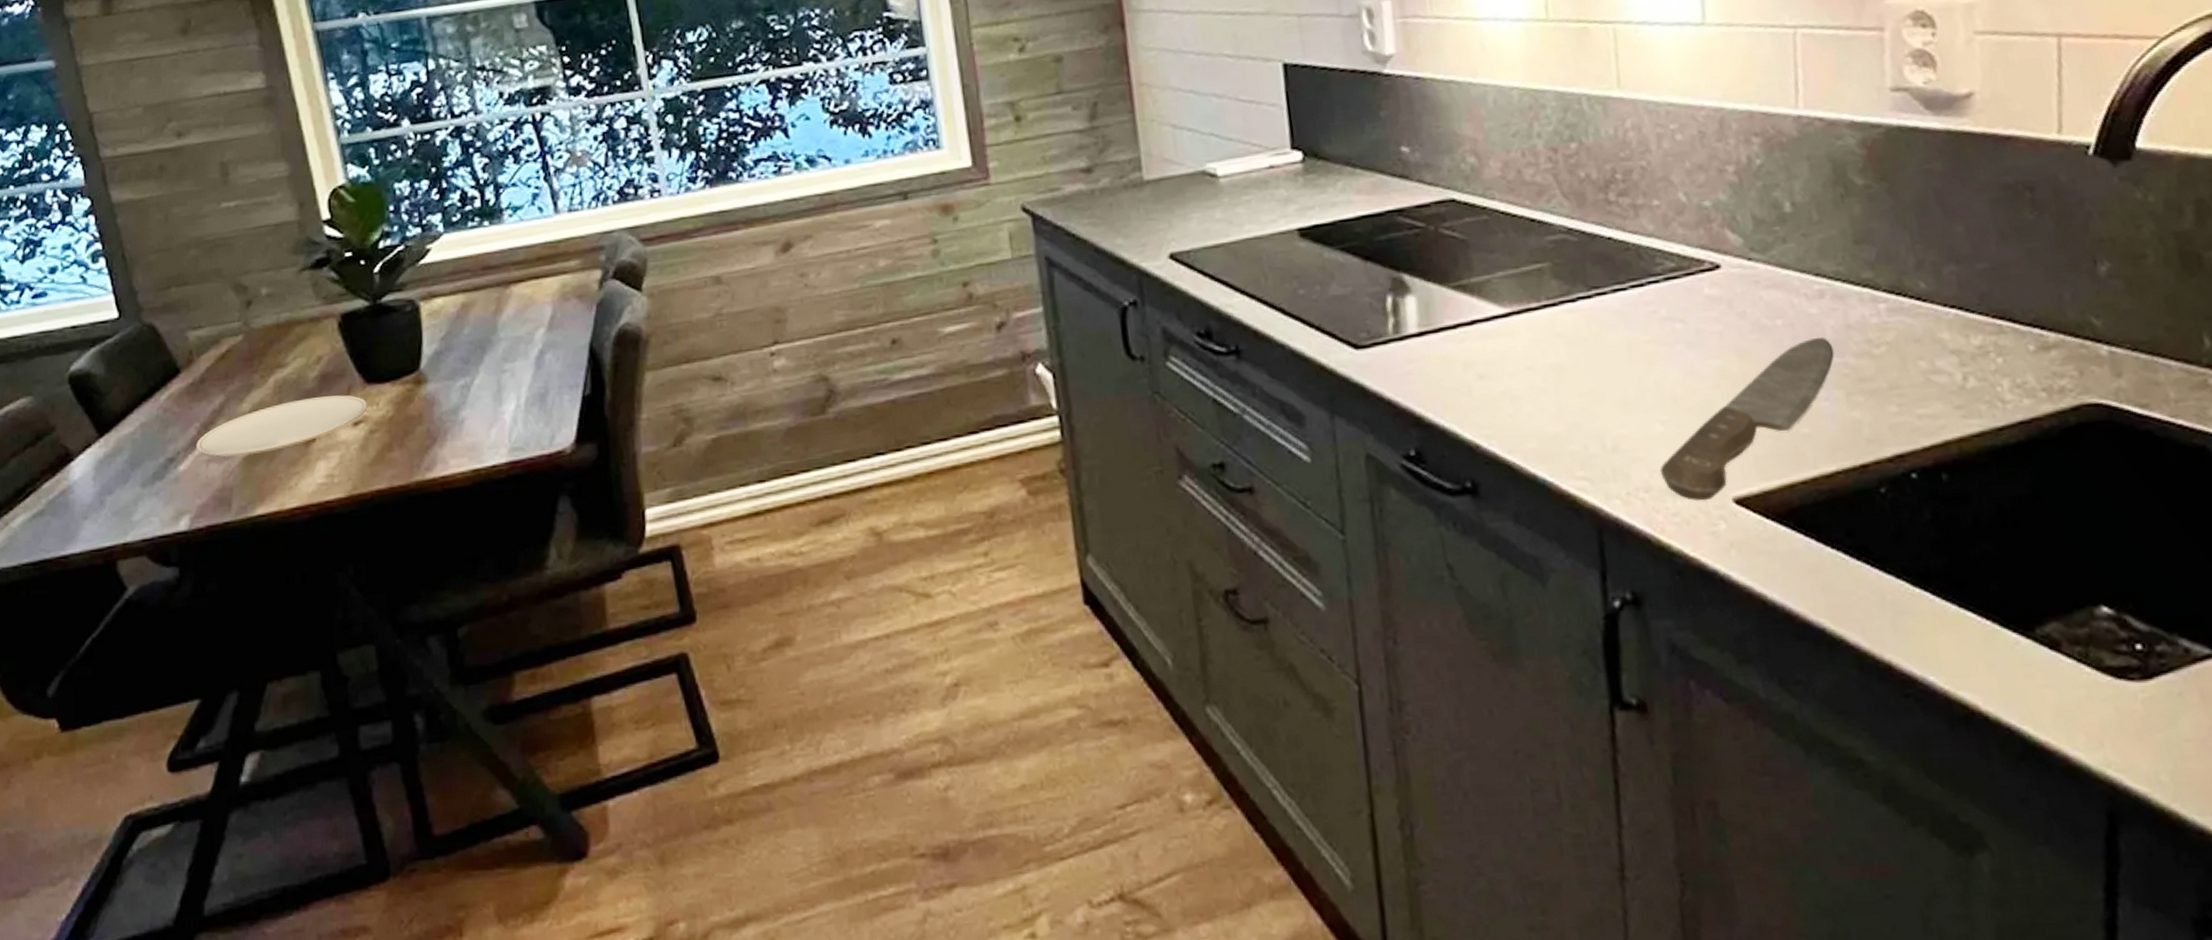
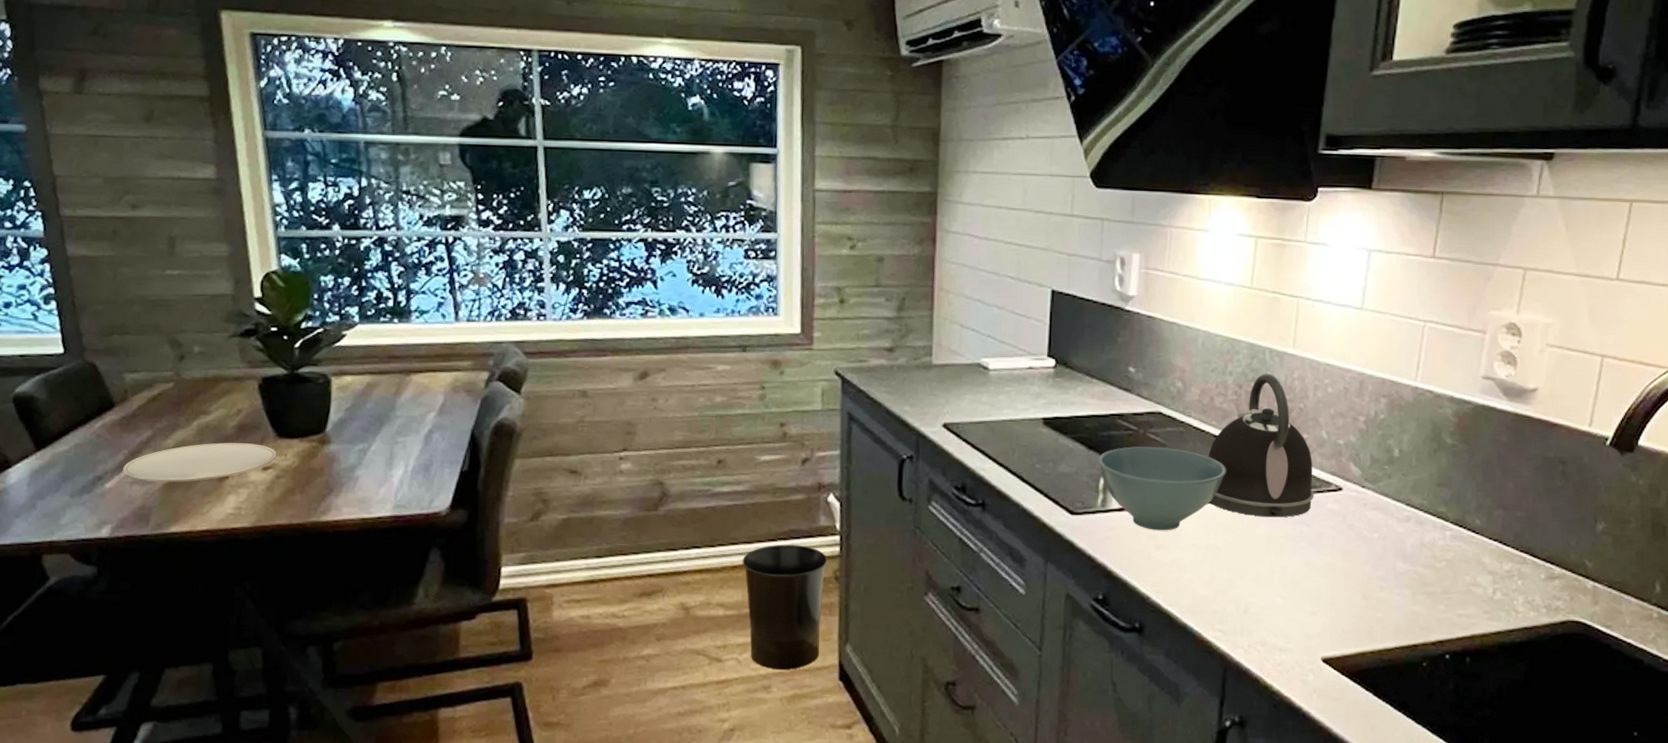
waste bin: none [939,434,1054,600] -> present [742,544,828,670]
bowl: none [1379,244,1556,355] -> present [1098,446,1226,531]
kettle: none [1526,127,1683,319] -> present [1208,373,1314,518]
kitchen knife: present [1659,337,1834,501] -> none [1274,550,1409,657]

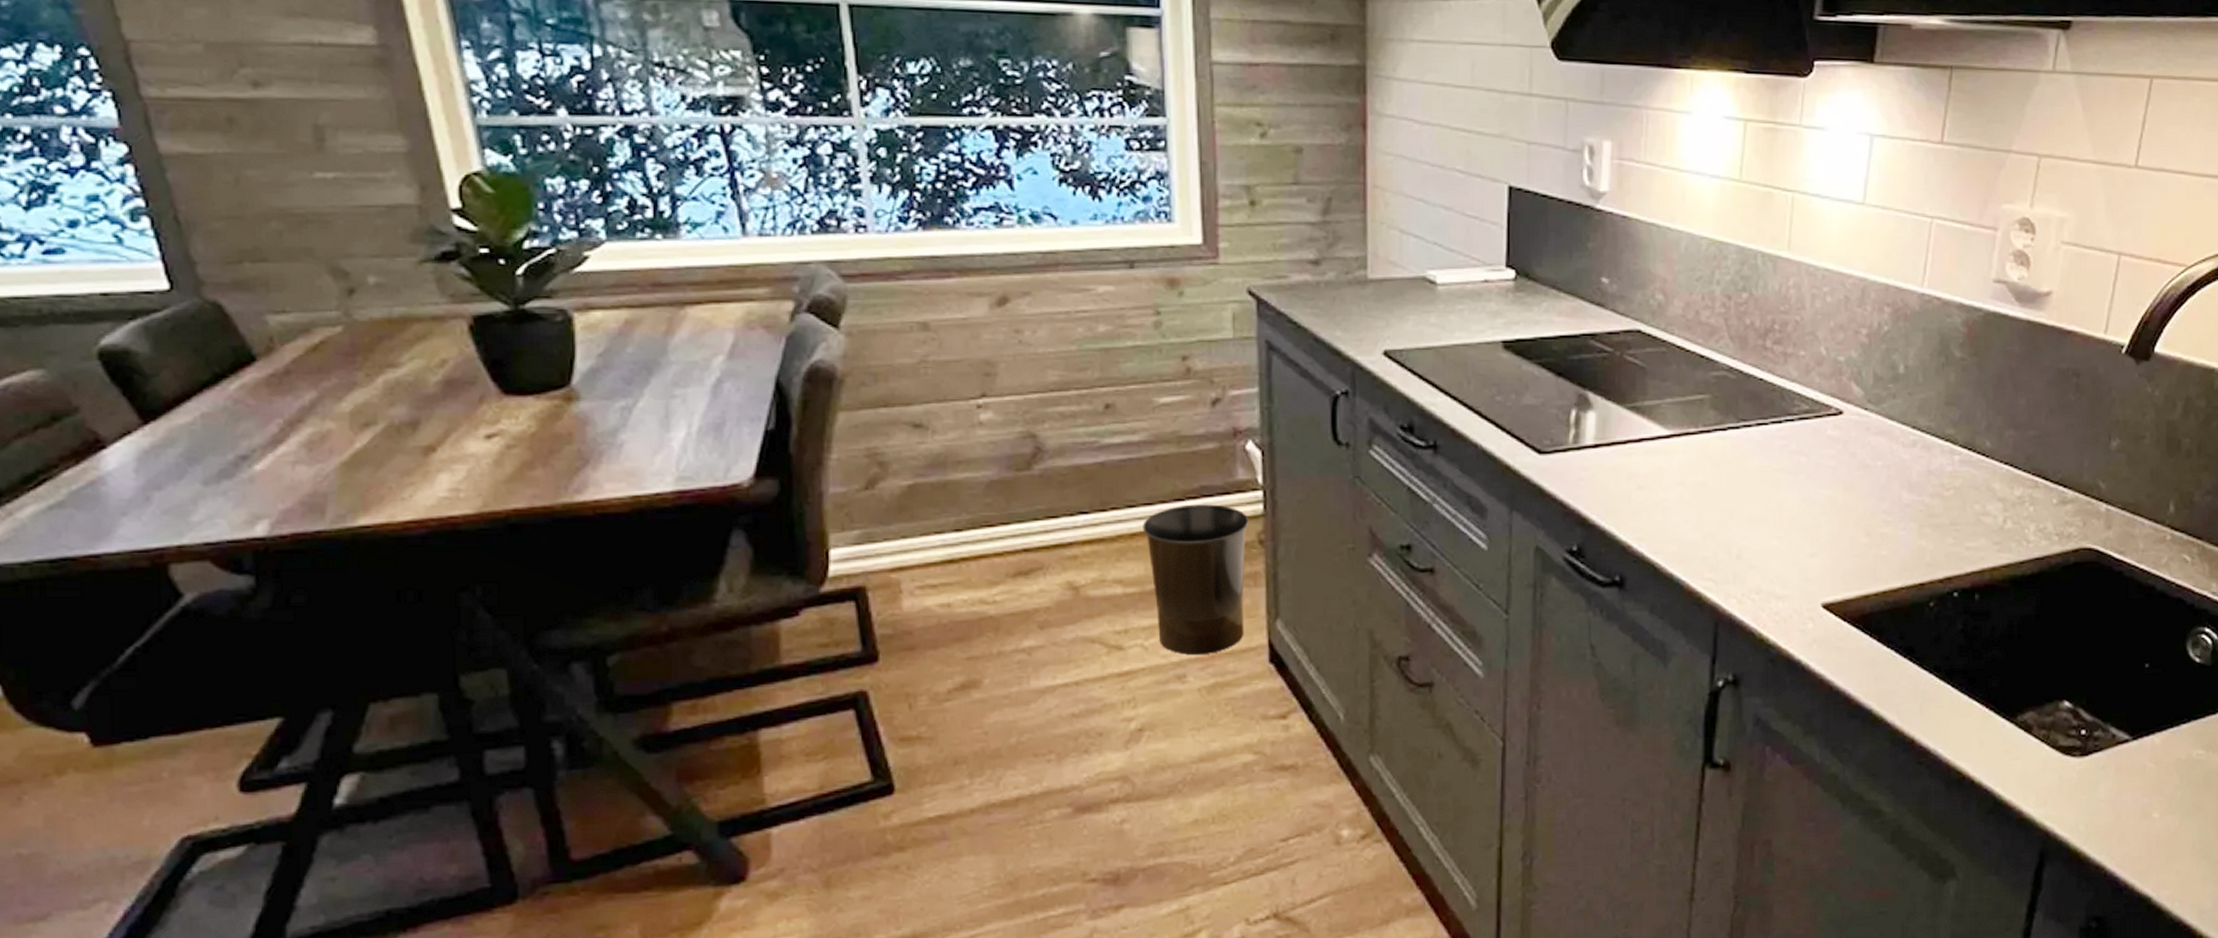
plate: present [123,442,277,482] -> none [278,404,504,459]
bowl: present [1098,446,1226,531] -> none [1568,371,1715,469]
kettle: present [1208,373,1314,518] -> none [1694,281,1812,448]

